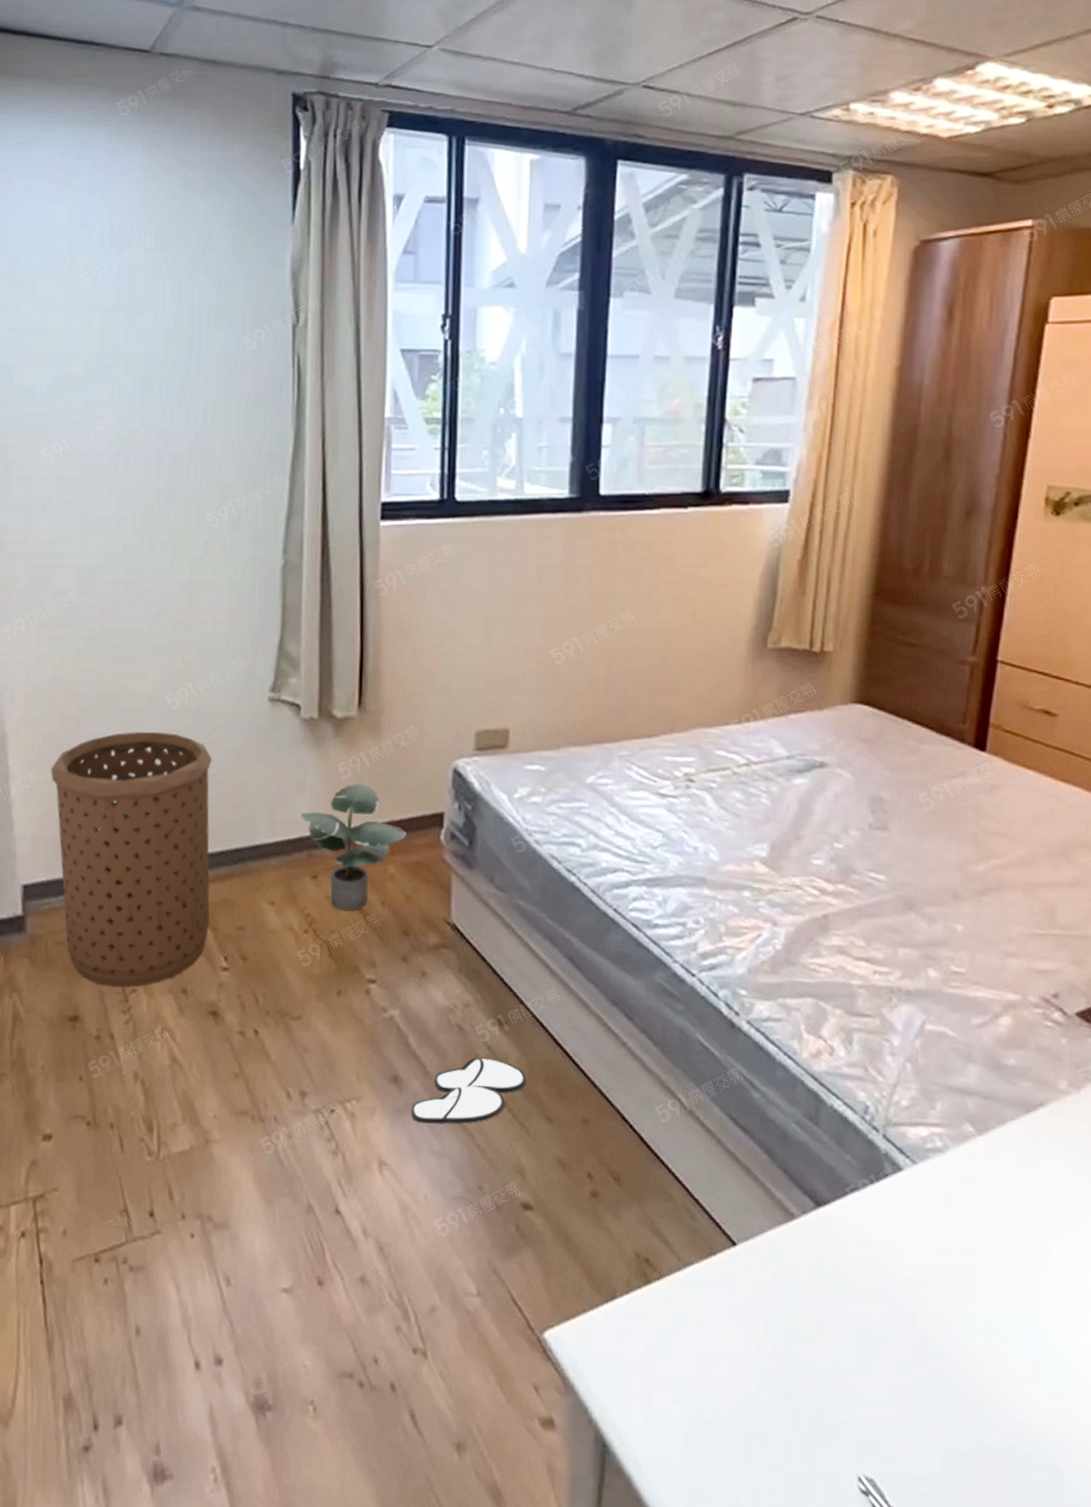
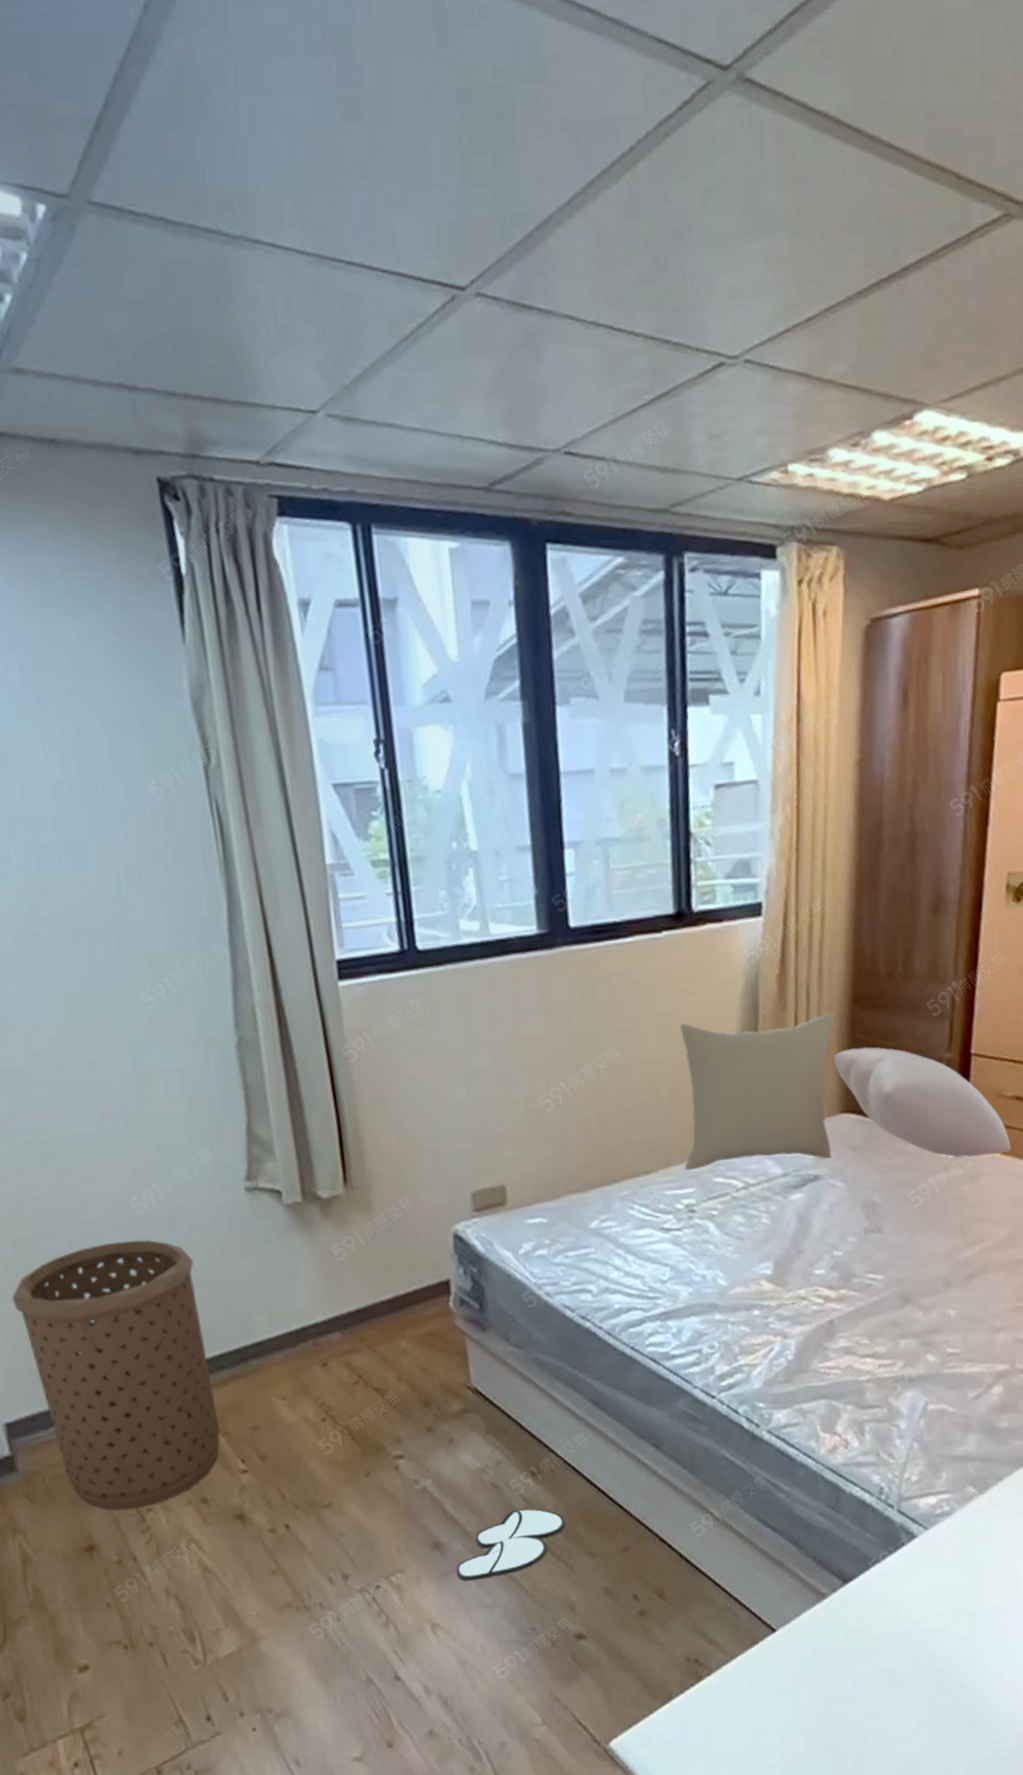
potted plant: present [300,784,406,911] -> none [299,1263,414,1393]
pillow: none [688,596,855,748] -> present [680,1012,836,1171]
pillow: none [850,640,1036,768] -> present [834,1046,1011,1157]

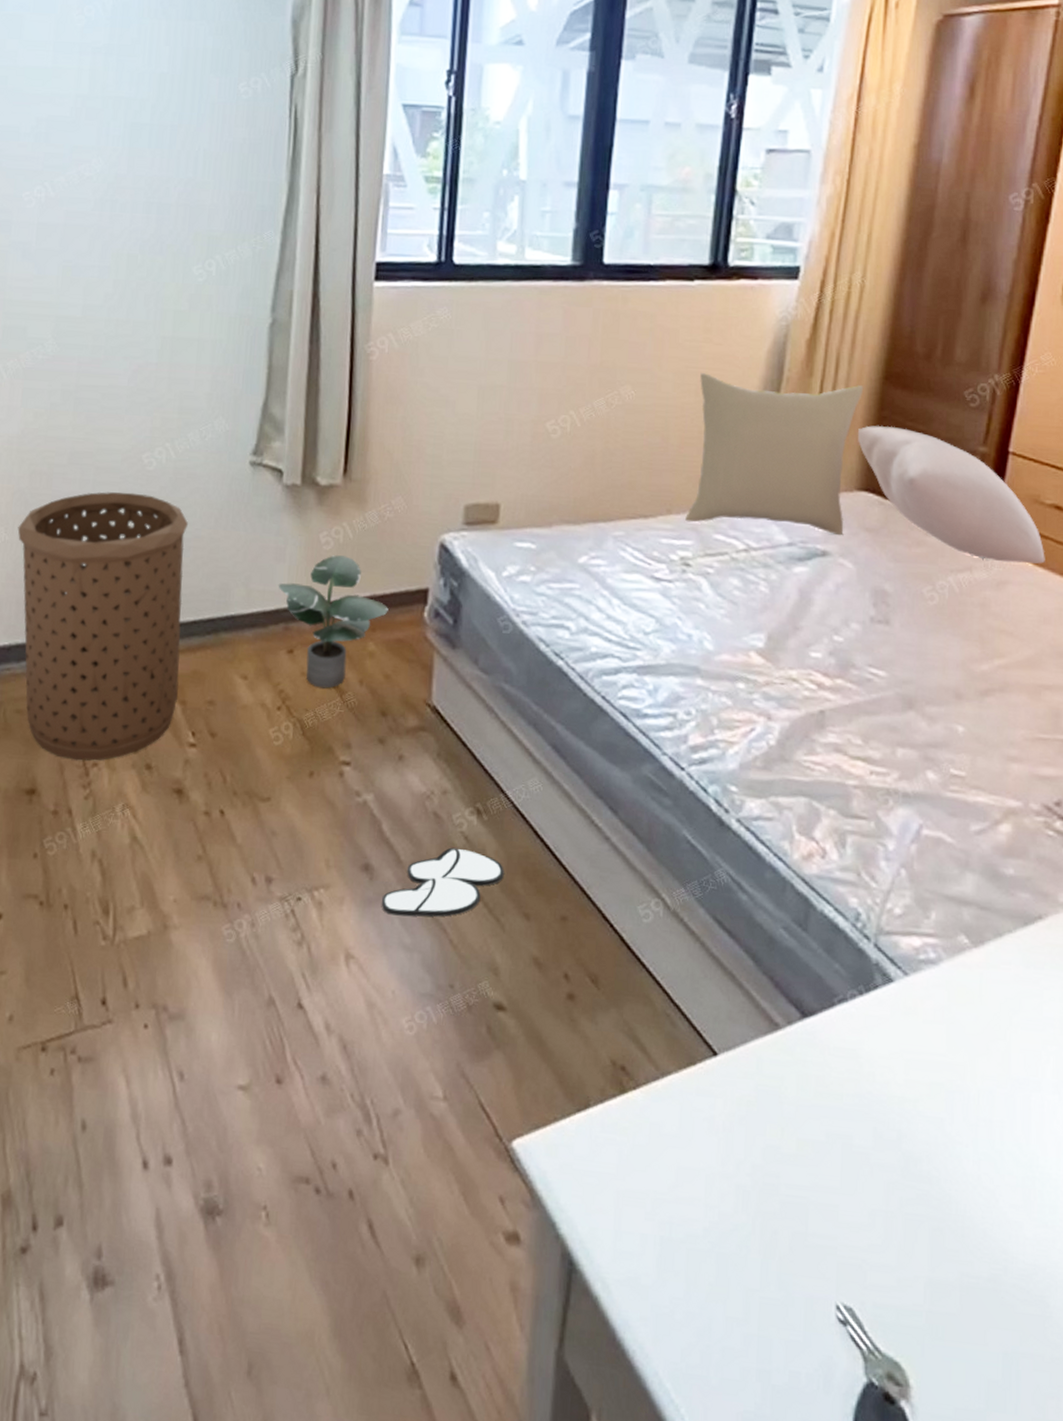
potted plant: none [299,1263,414,1393] -> present [278,555,389,689]

